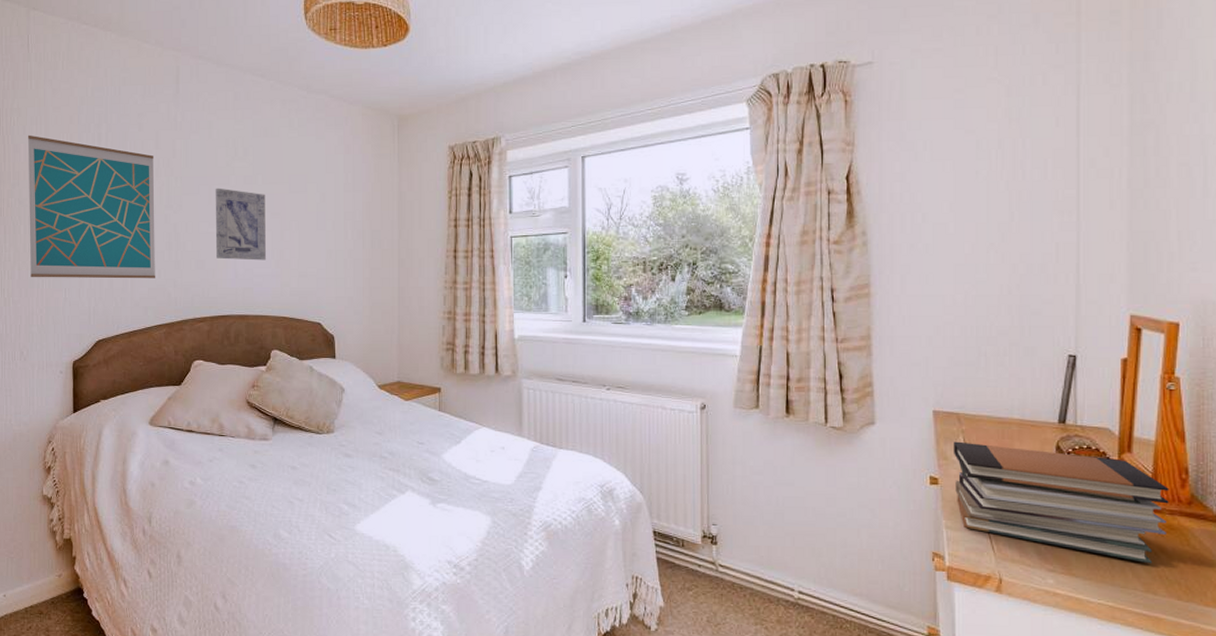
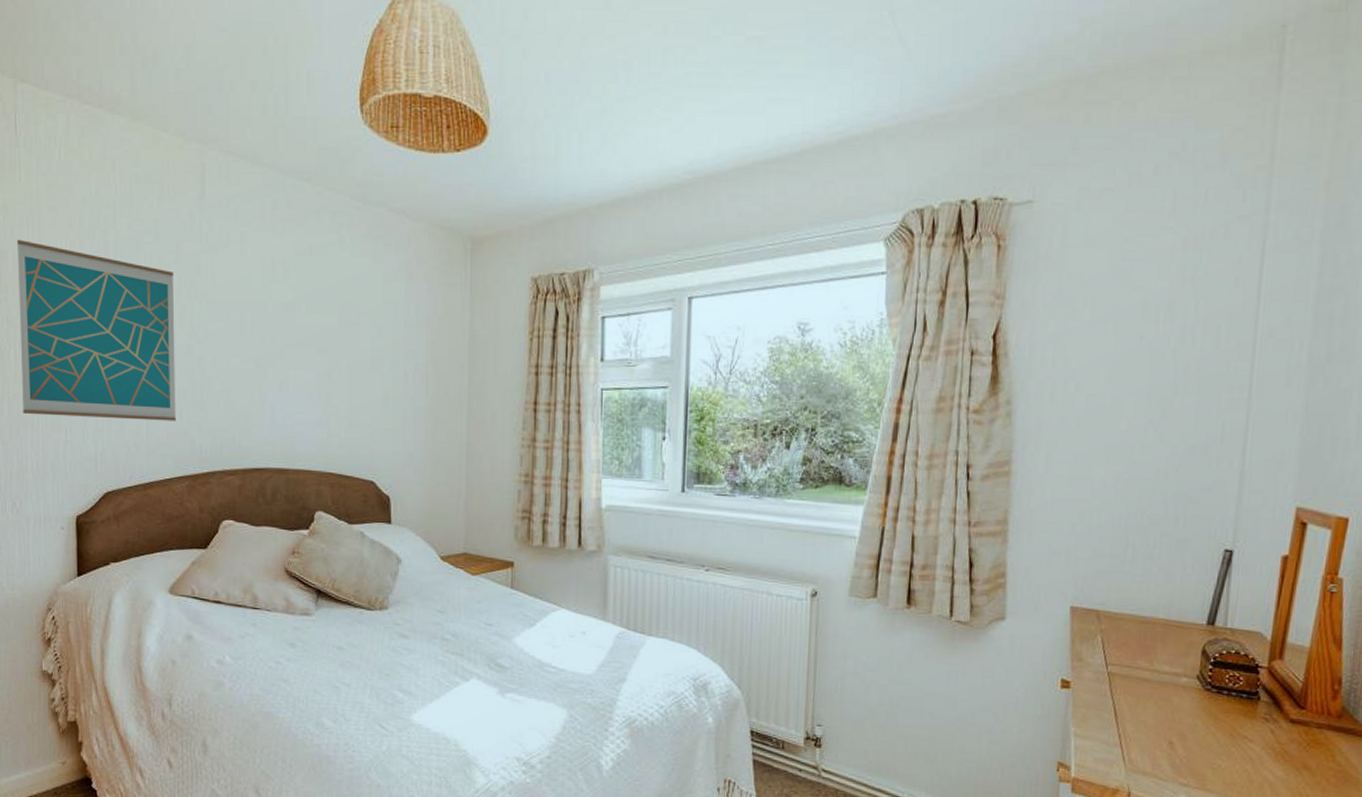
wall art: present [215,188,267,261] -> none [249,315,311,405]
book stack: present [953,441,1169,564] -> none [1088,641,1319,781]

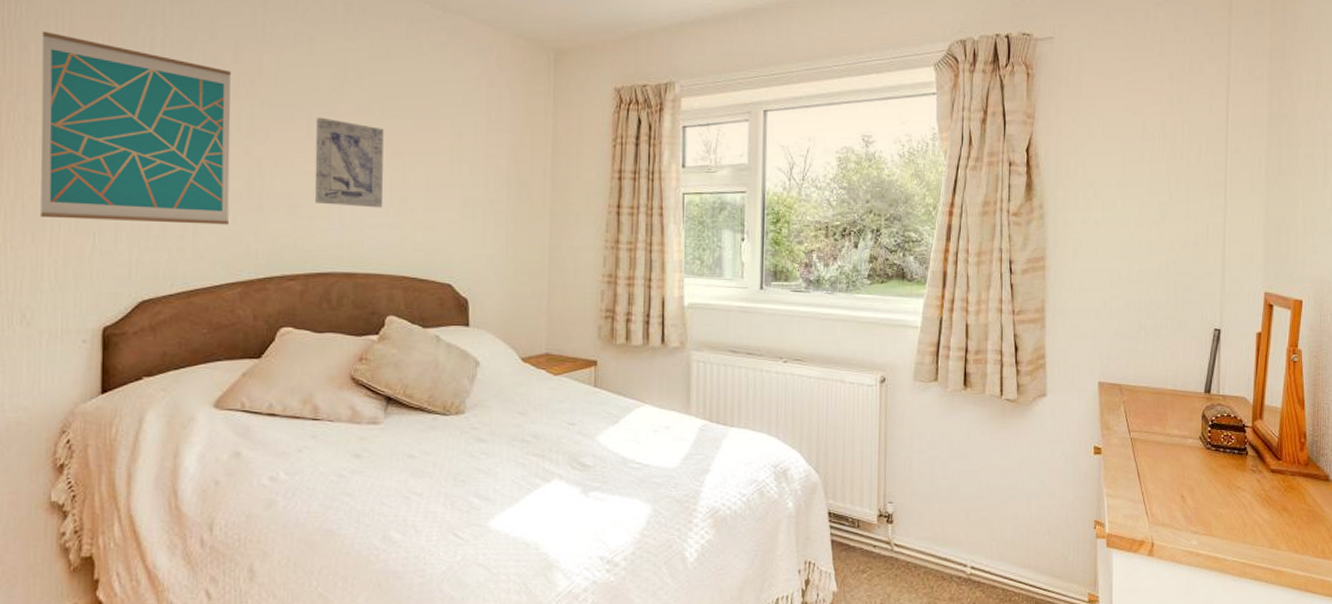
wall art: none [249,315,311,405] -> present [314,117,384,208]

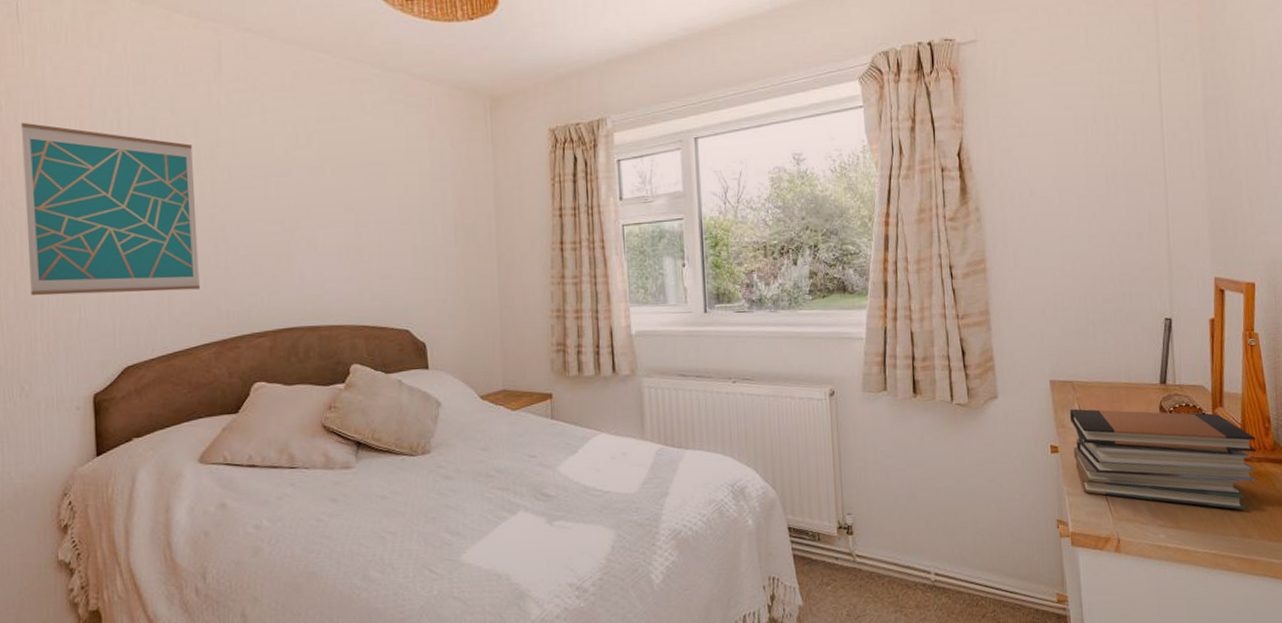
wall art: present [314,117,384,208] -> none [272,180,340,263]
book stack: none [1115,412,1291,522] -> present [1069,408,1256,510]

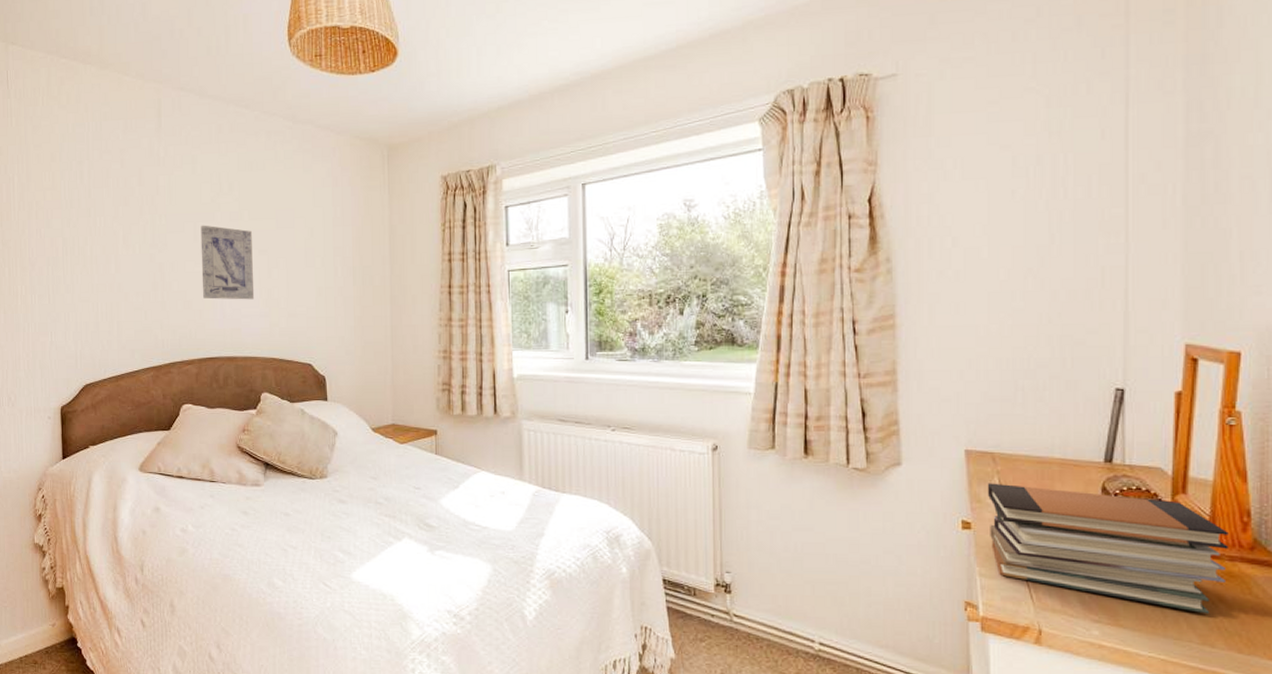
wall art: present [20,122,200,296] -> none [9,174,142,322]
wall art: none [272,180,340,263] -> present [200,225,255,300]

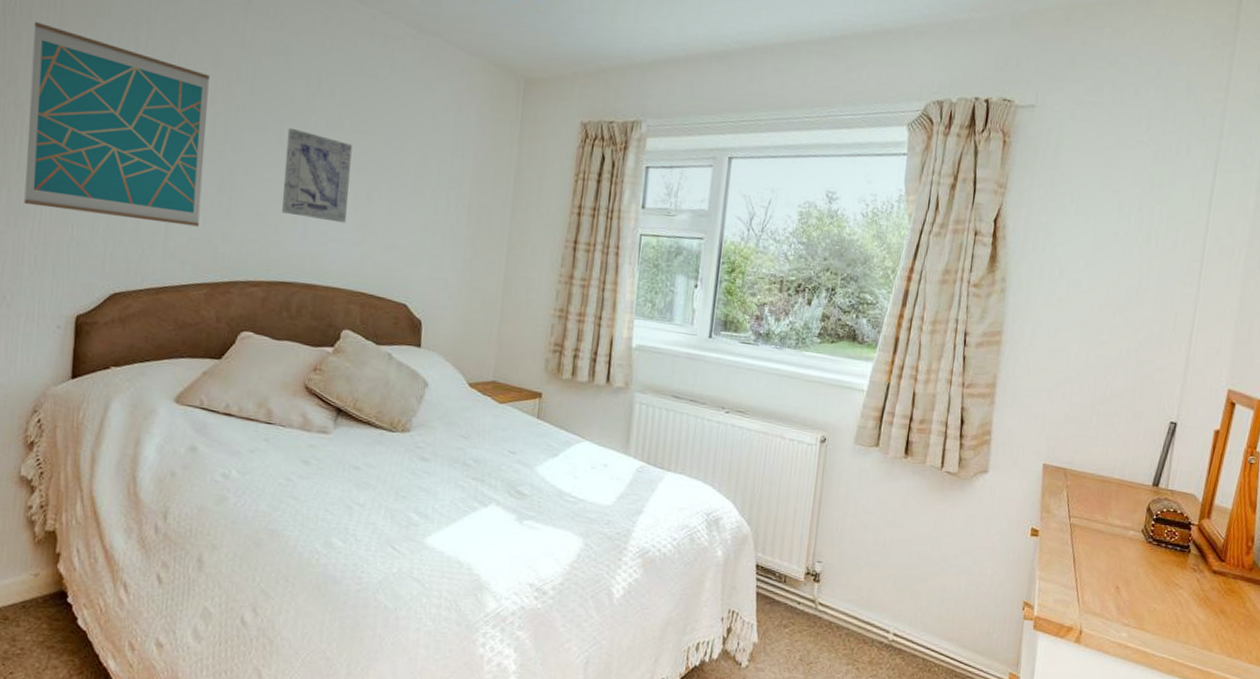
wall art: none [9,174,142,322] -> present [24,21,211,227]
book stack: present [987,483,1229,615] -> none [1052,495,1236,623]

